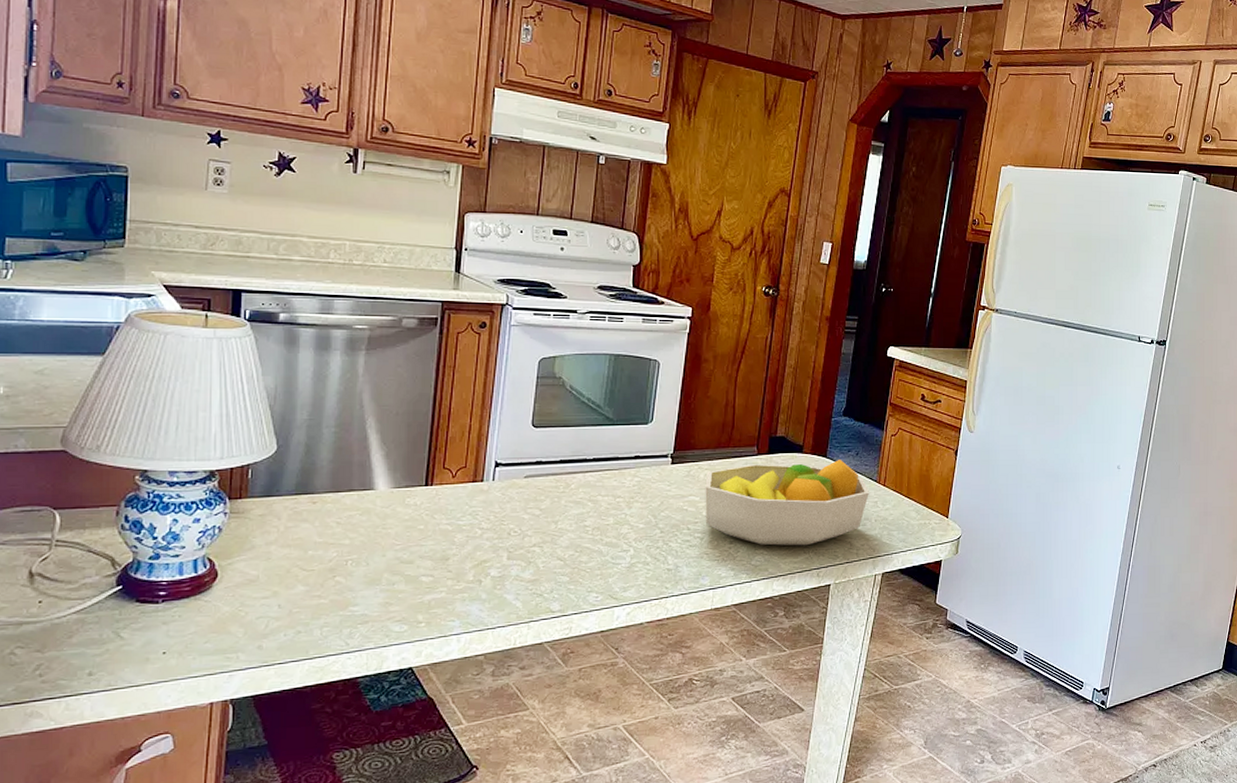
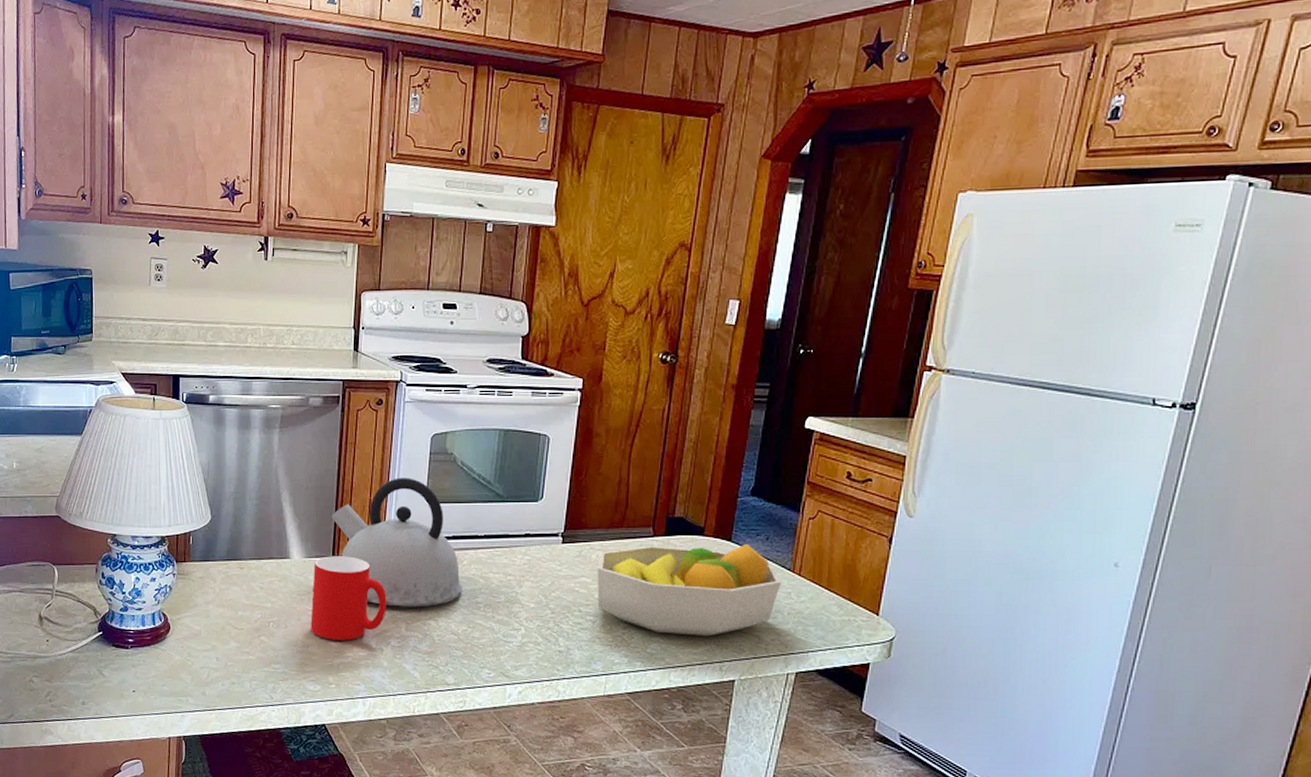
cup: none [397,485,487,575] -> present [310,556,387,640]
kettle: none [425,402,570,535] -> present [332,478,462,607]

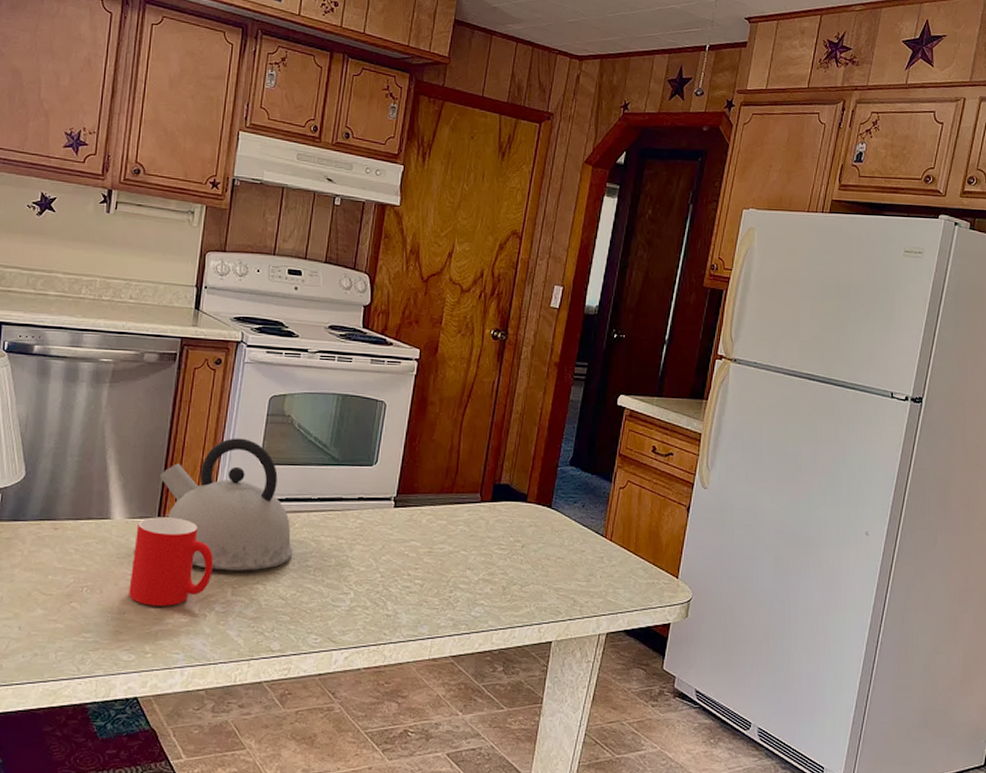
fruit bowl: present [597,543,781,637] -> none [425,510,595,599]

